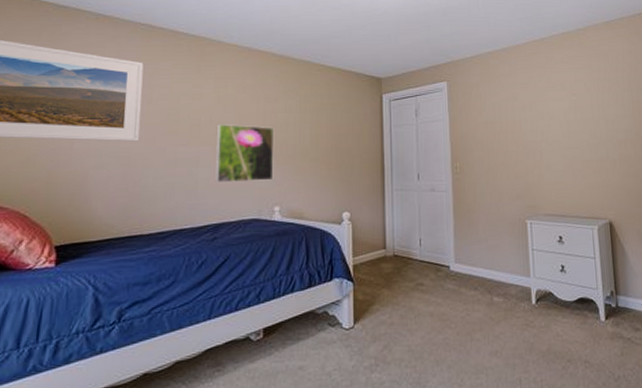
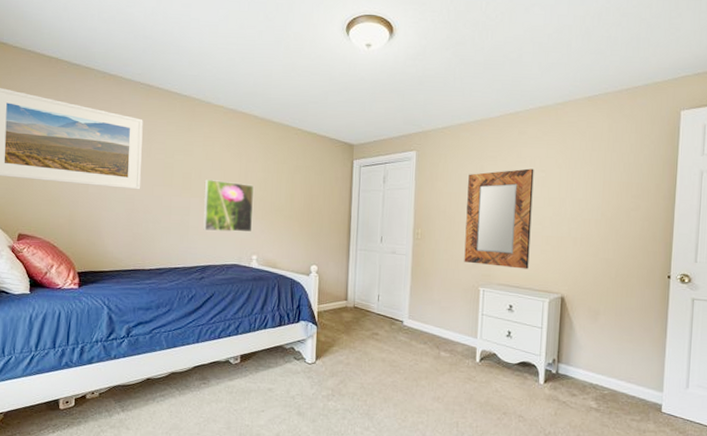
home mirror: none [502,93,573,196] -> present [464,168,534,269]

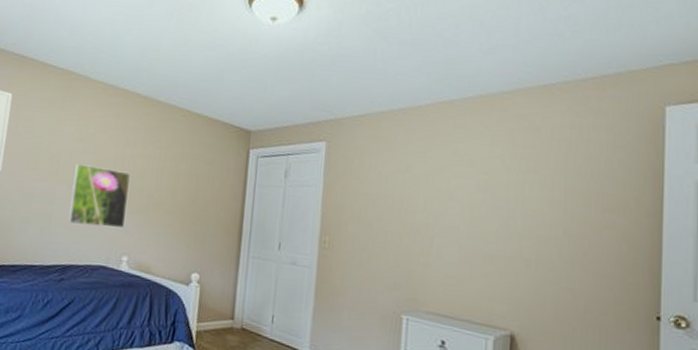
home mirror: present [464,168,534,269] -> none [382,168,474,296]

